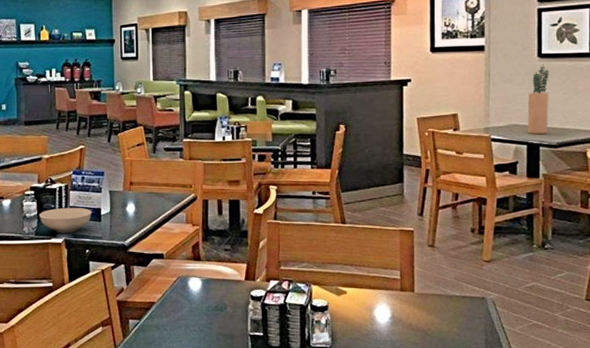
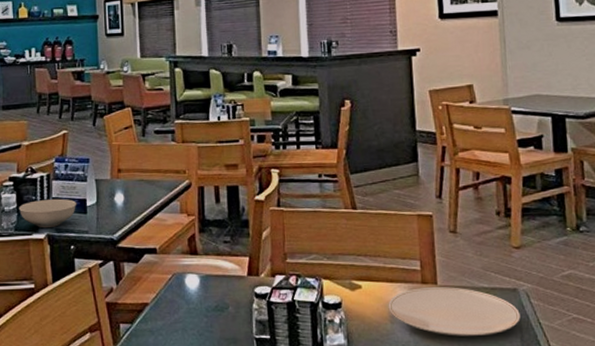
plate: none [369,294,486,337] -> present [388,287,520,336]
vase: present [527,63,550,135] -> none [549,27,573,105]

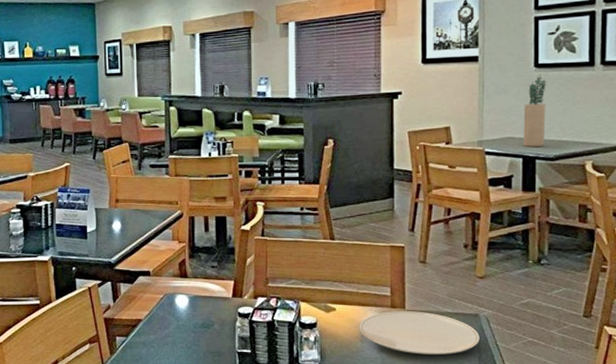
bowl: present [18,198,77,228] -> none [25,225,78,251]
vase: none [549,27,573,105] -> present [523,73,547,148]

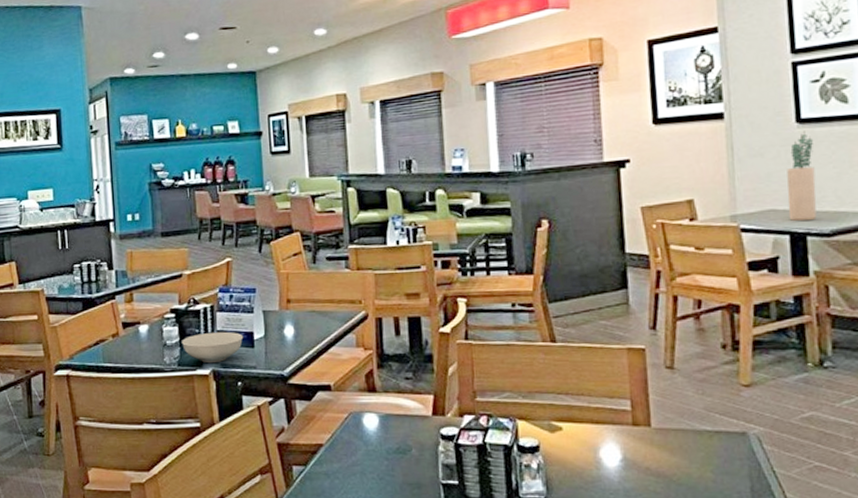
bowl: none [25,225,78,251] -> present [181,331,244,363]
plate: present [359,311,480,355] -> none [593,429,750,485]

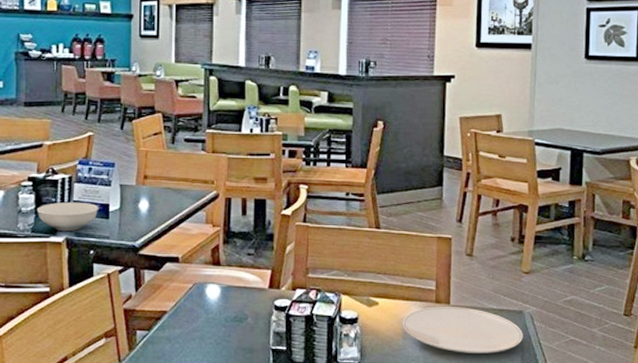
plate: none [593,429,750,485] -> present [402,307,523,353]
vase: present [787,130,817,222] -> none [572,65,597,141]

